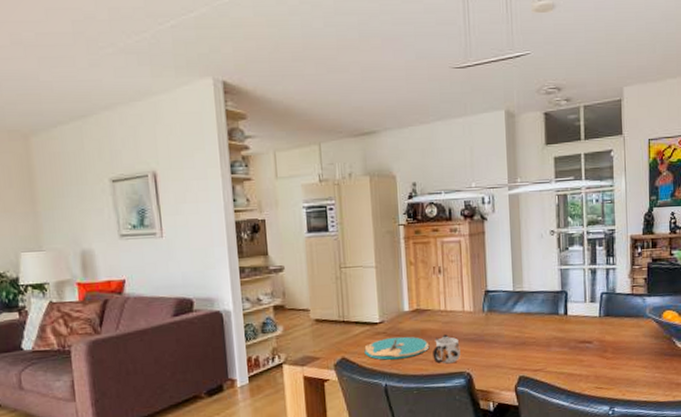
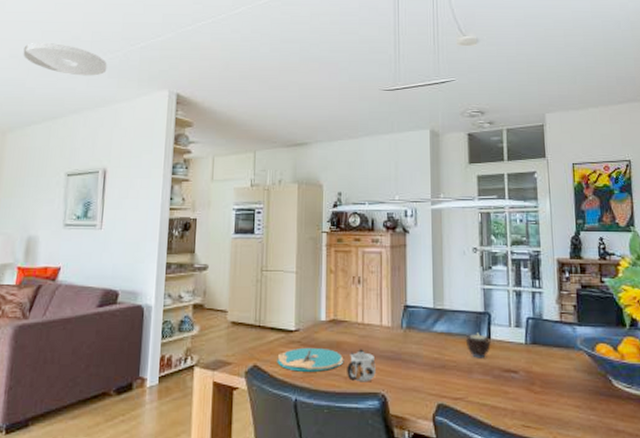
ceiling light: none [26,23,135,64] -> present [23,42,108,76]
candle: none [543,310,568,333] -> present [465,333,491,358]

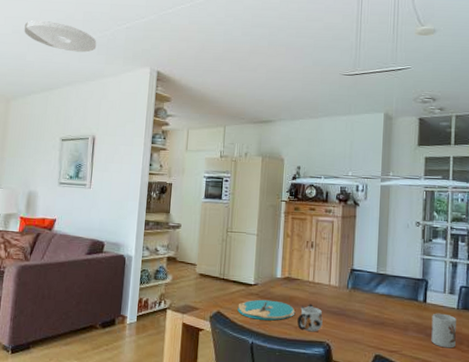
candle: present [465,333,491,358] -> none [403,296,426,319]
mug: none [498,350,527,390] -> present [431,313,456,349]

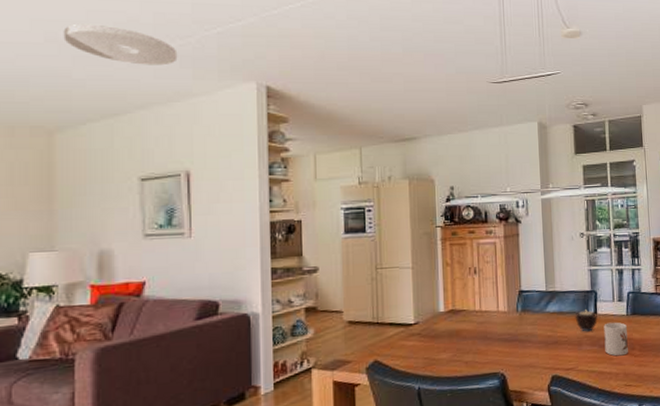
plate: present [237,299,296,321] -> none [398,337,464,362]
mug: present [297,304,323,332] -> none [467,334,495,365]
candle: none [403,296,426,319] -> present [575,309,598,332]

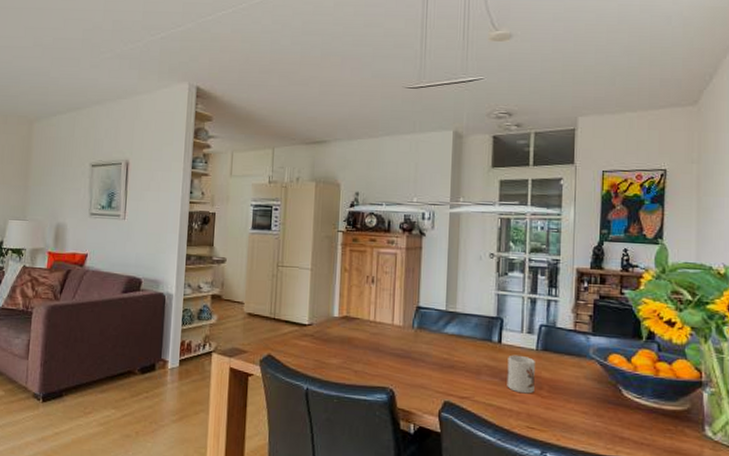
ceiling light: present [63,23,178,66] -> none [46,30,128,67]
candle: present [575,309,598,332] -> none [475,337,501,361]

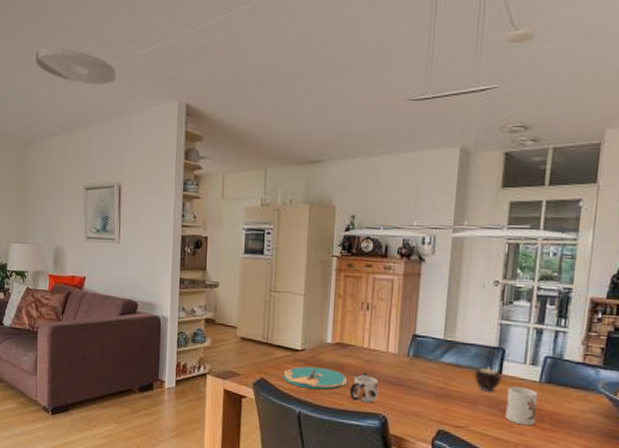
ceiling light: none [46,30,128,67] -> present [35,47,116,85]
plate: none [290,341,355,365] -> present [283,366,348,390]
mug: none [357,345,386,377] -> present [349,372,379,403]
candle: none [475,337,501,361] -> present [474,367,502,392]

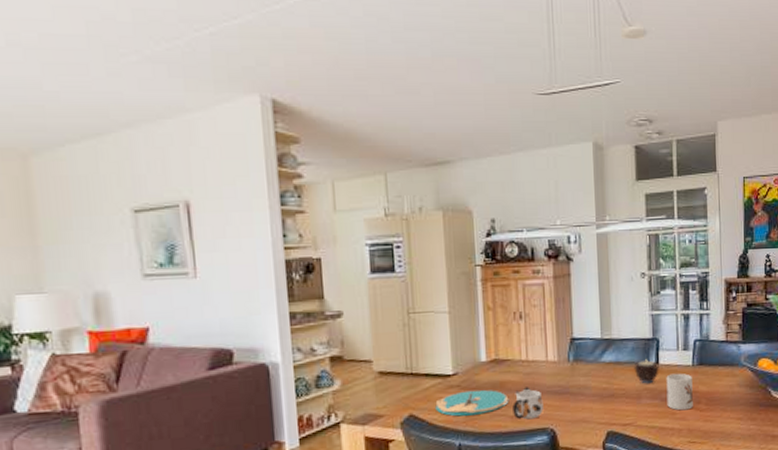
ceiling light: present [35,47,116,85] -> none [27,23,165,74]

